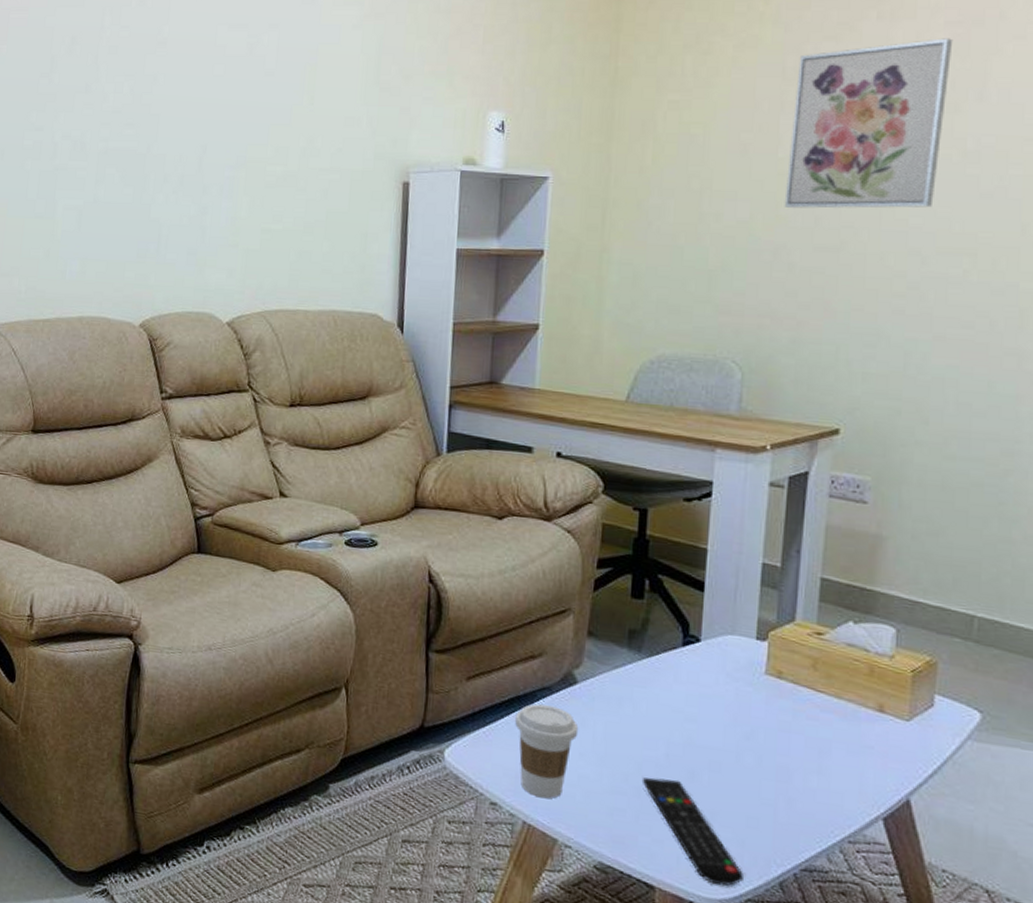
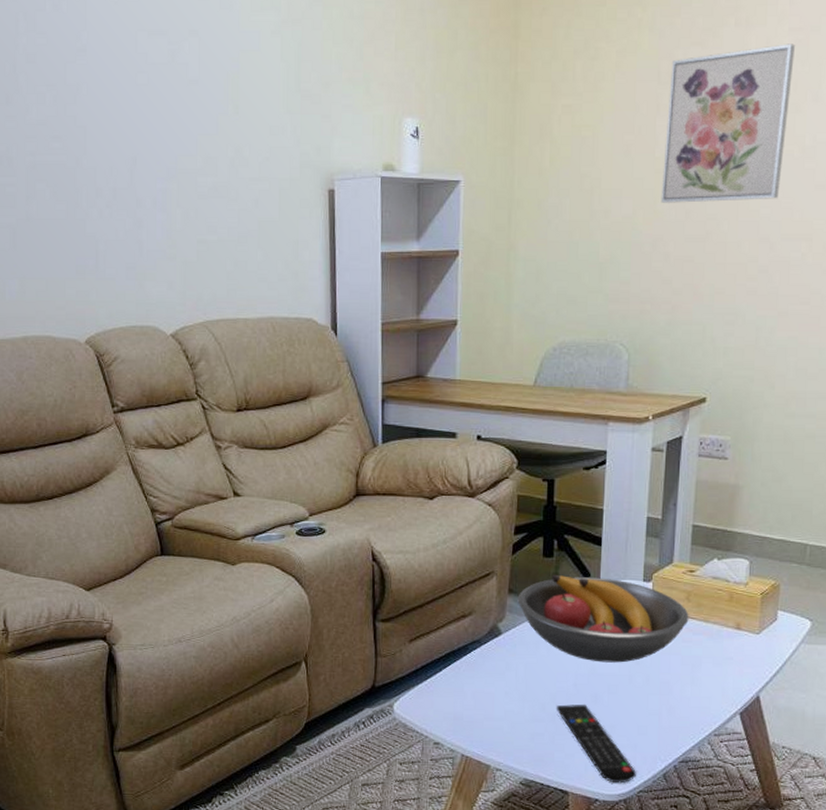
coffee cup: present [515,704,579,799] -> none [452,656,504,733]
fruit bowl: none [598,619,816,736] -> present [517,574,689,663]

